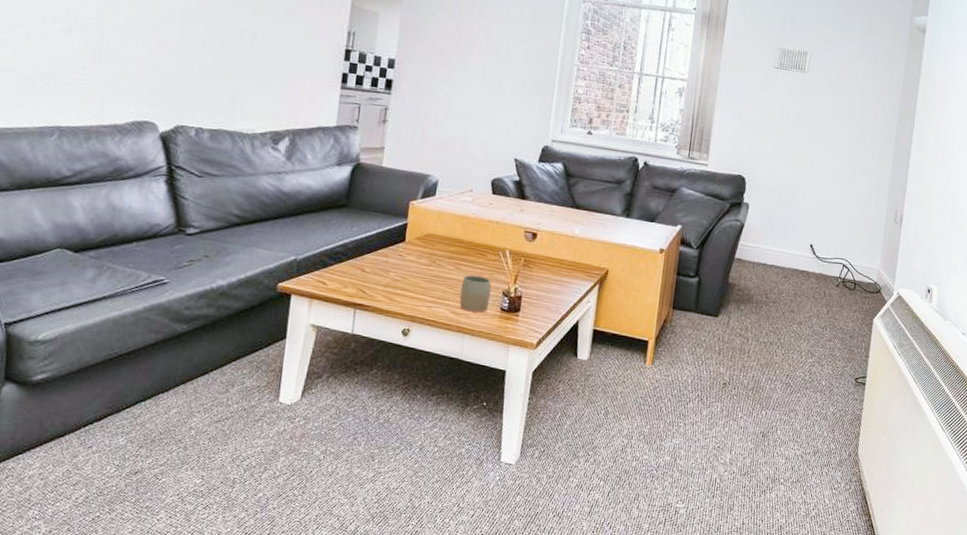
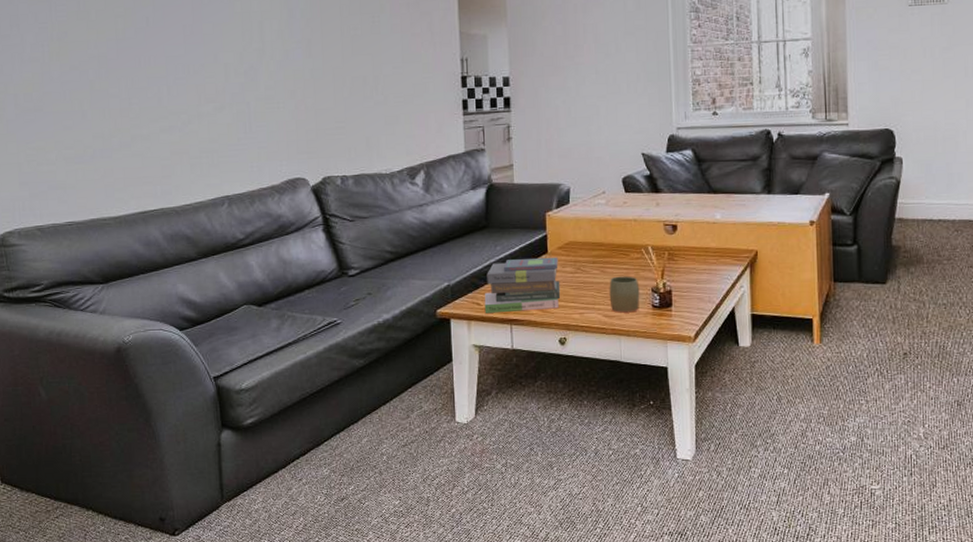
books: none [329,242,415,299] -> present [484,257,561,314]

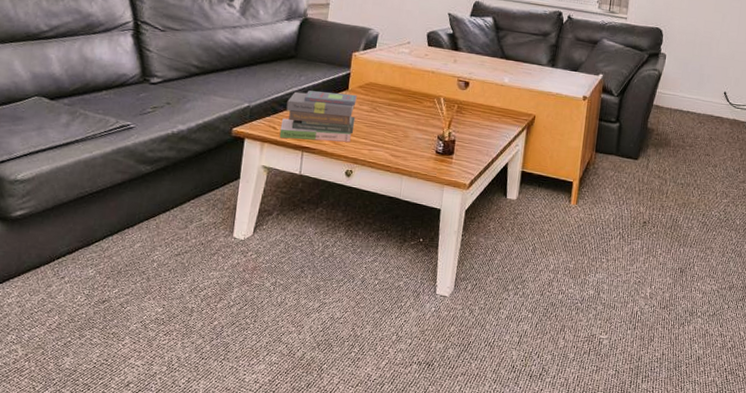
mug: present [609,276,640,313] -> none [398,120,428,155]

